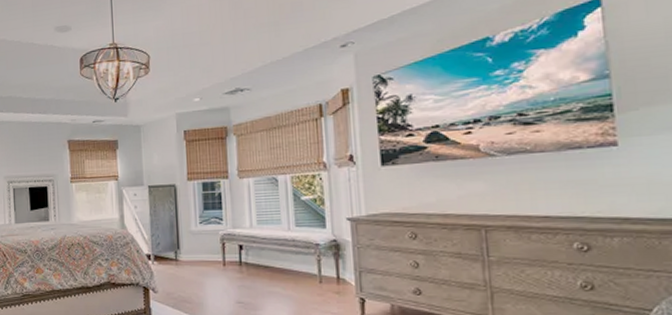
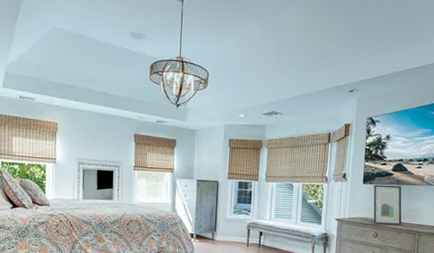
picture frame: none [399,162,453,221] -> present [373,184,402,226]

